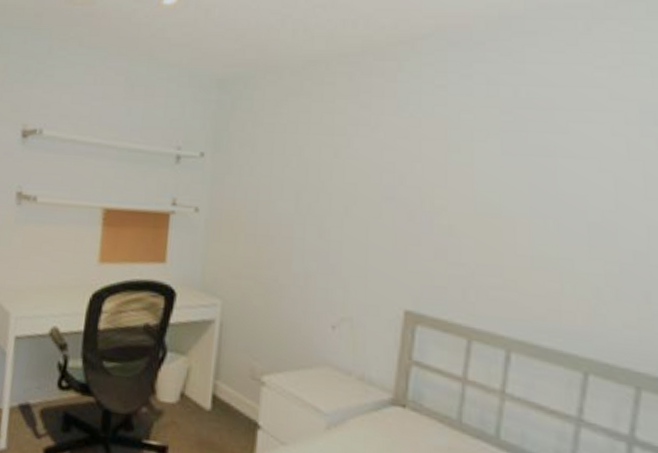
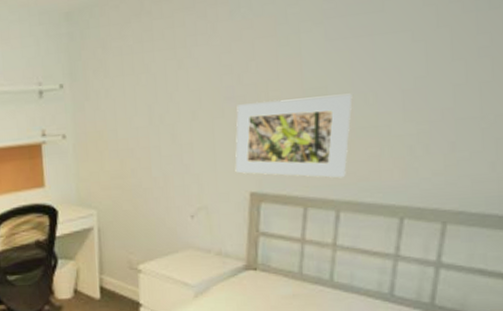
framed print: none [389,207,530,312] -> present [235,93,353,179]

